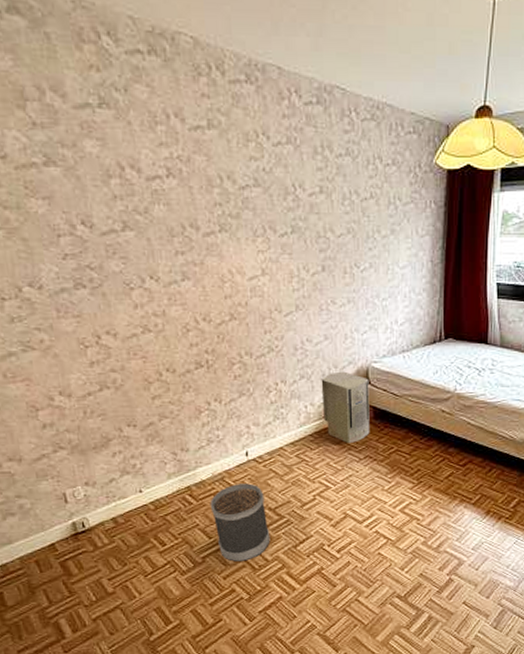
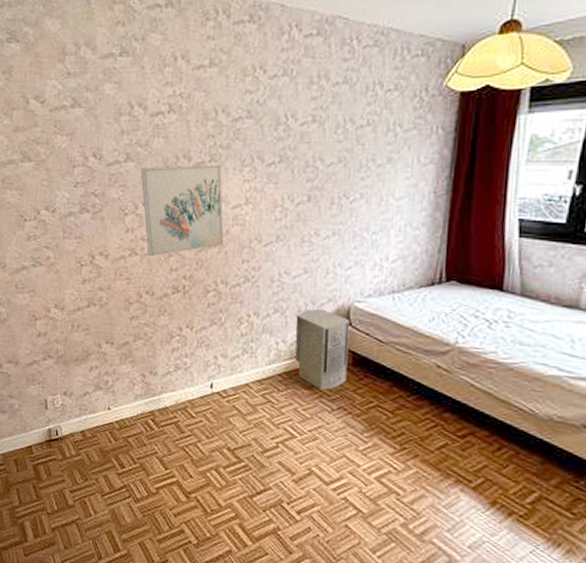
wall art: none [142,234,244,333] -> present [140,164,224,257]
wastebasket: present [210,483,271,562] -> none [170,416,226,502]

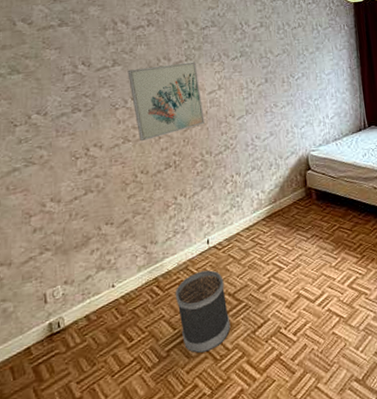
wastebasket: none [170,416,226,502] -> present [175,270,231,354]
air purifier: present [295,308,350,391] -> none [269,160,314,225]

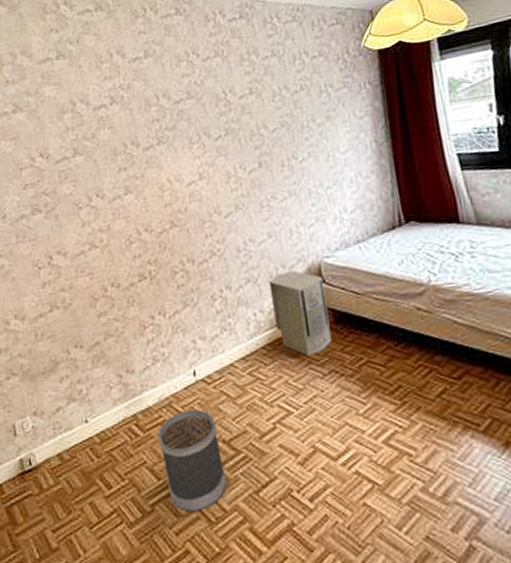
wall art: present [127,62,205,142] -> none [90,145,184,248]
air purifier: none [269,160,314,225] -> present [269,270,332,357]

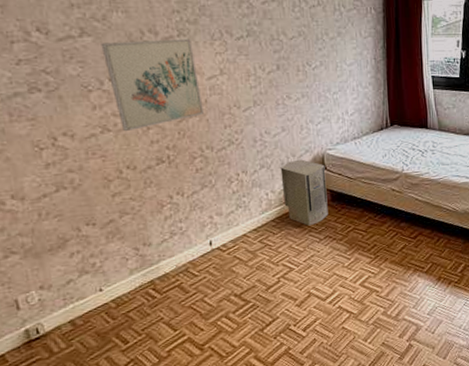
wall art: none [90,145,184,248] -> present [101,38,204,132]
wastebasket: present [157,409,228,513] -> none [174,272,237,352]

